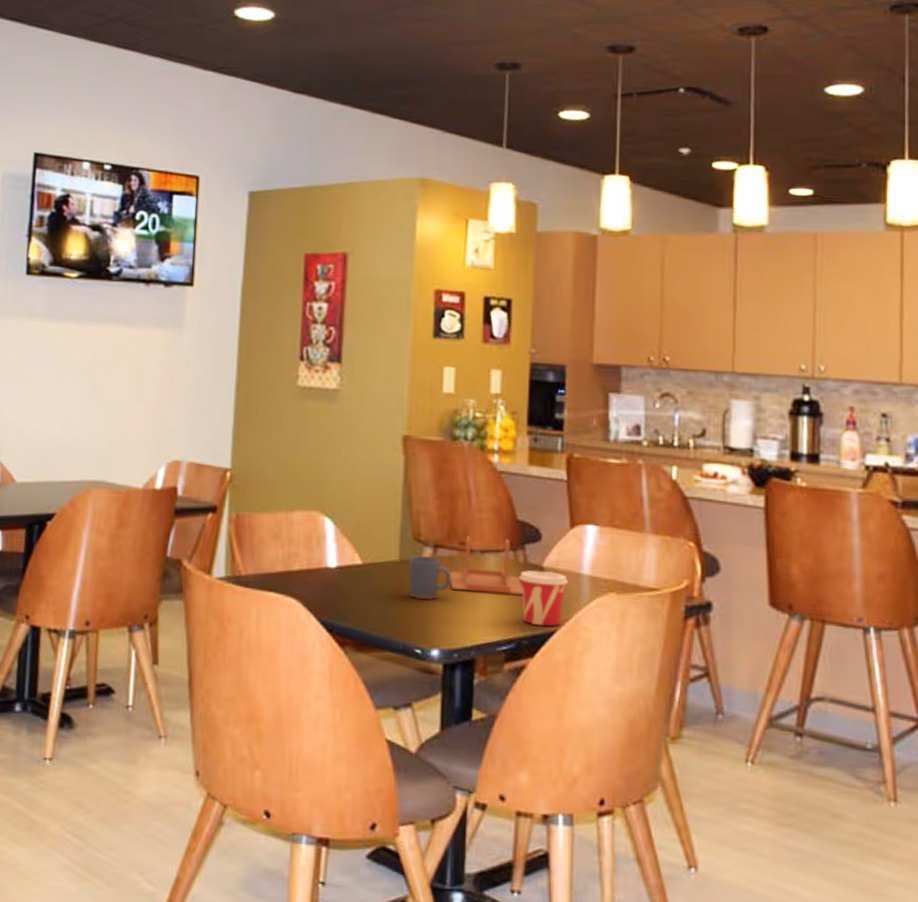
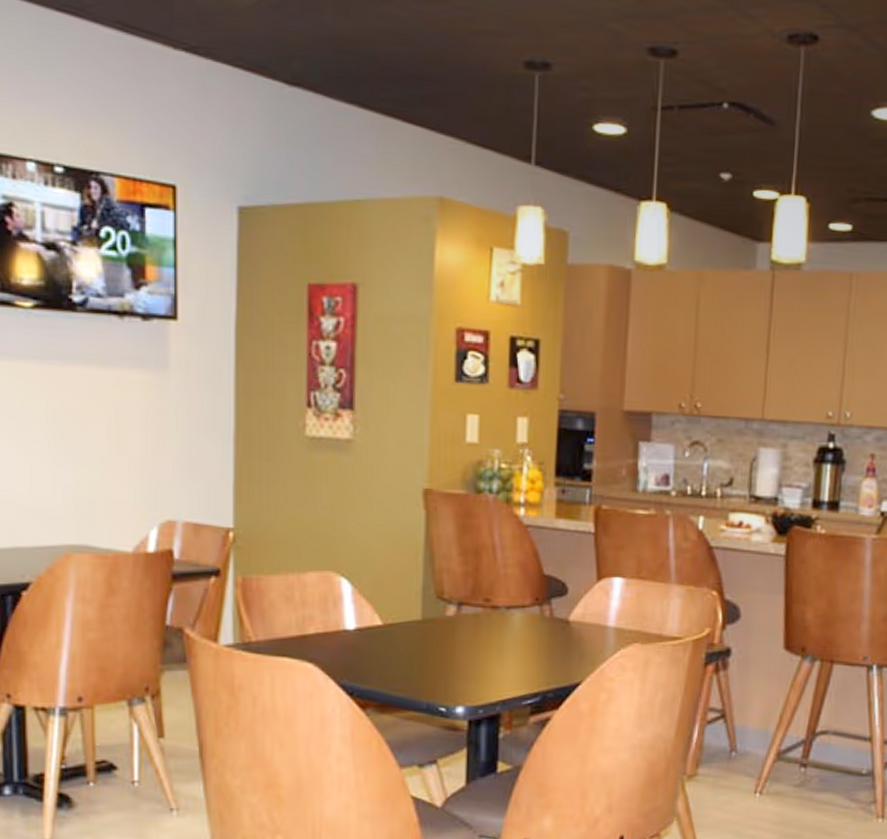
mug: present [408,556,451,601] -> none [431,614,475,659]
napkin holder: present [449,536,523,596] -> none [474,592,549,650]
cup: present [518,570,569,627] -> none [544,624,594,679]

